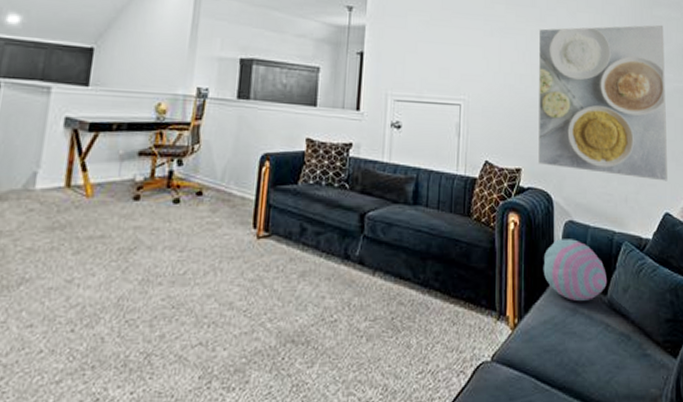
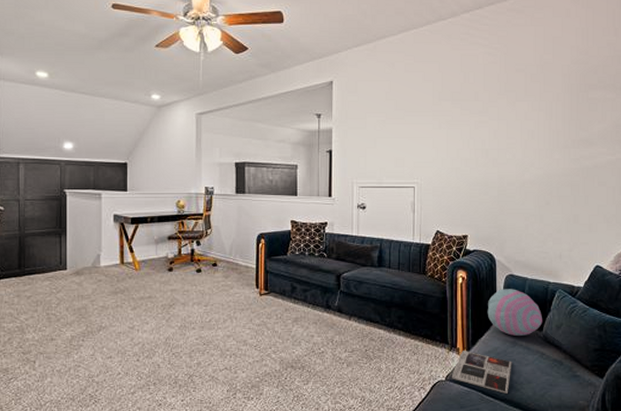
magazine: none [498,320,572,379] -> present [451,351,512,394]
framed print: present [538,24,668,181] -> none [481,106,599,240]

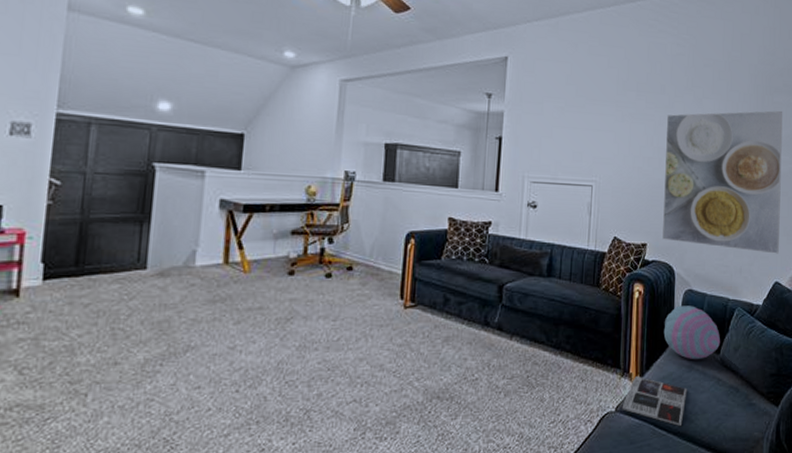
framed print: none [481,106,599,240] -> present [662,110,783,254]

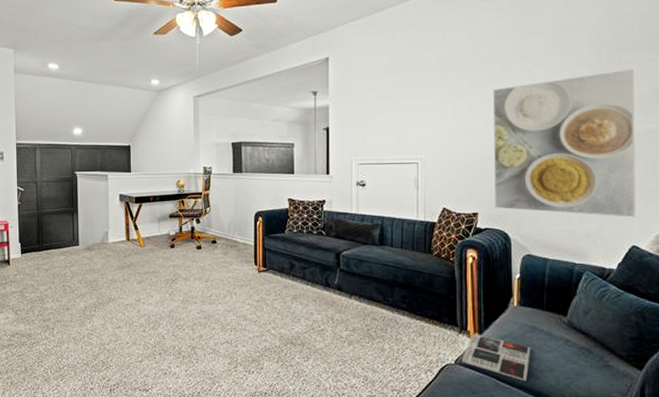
cushion: present [663,305,720,360] -> none [501,270,566,321]

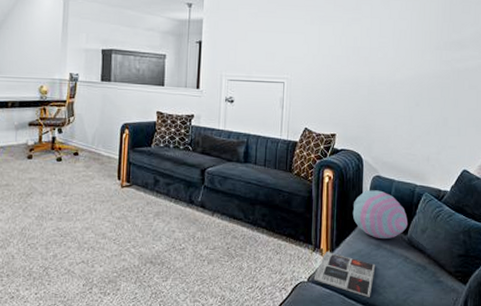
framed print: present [492,68,635,218] -> none [351,8,472,144]
cushion: none [501,270,566,321] -> present [352,190,408,240]

